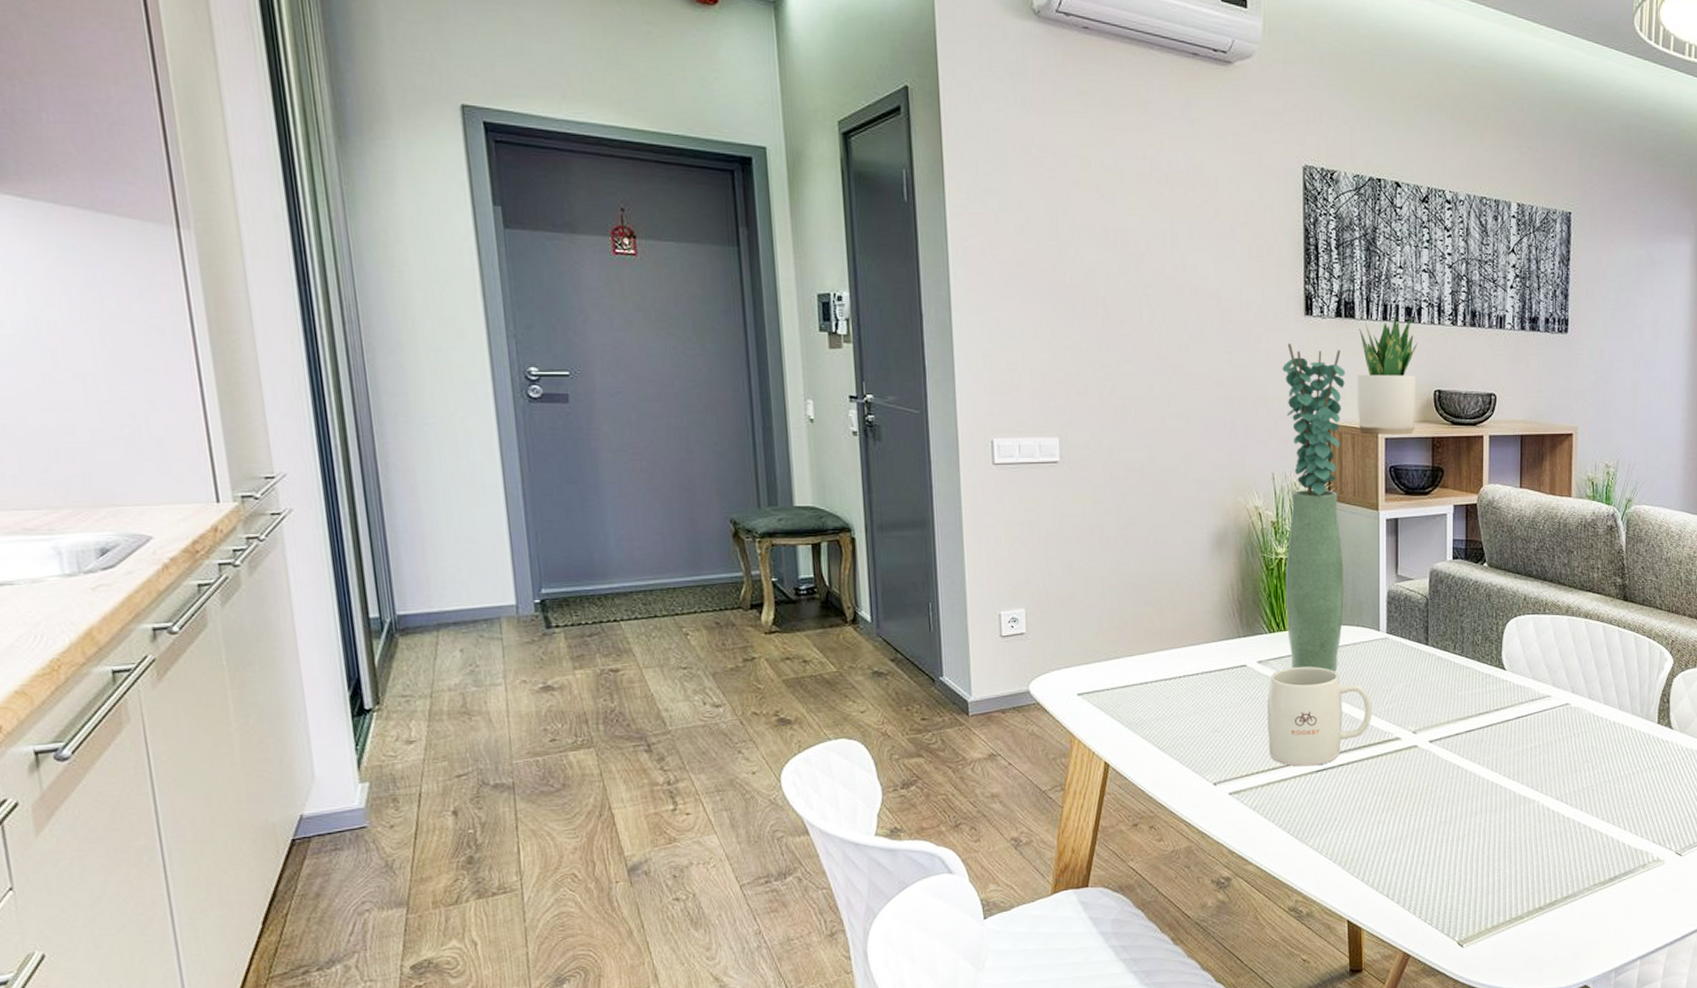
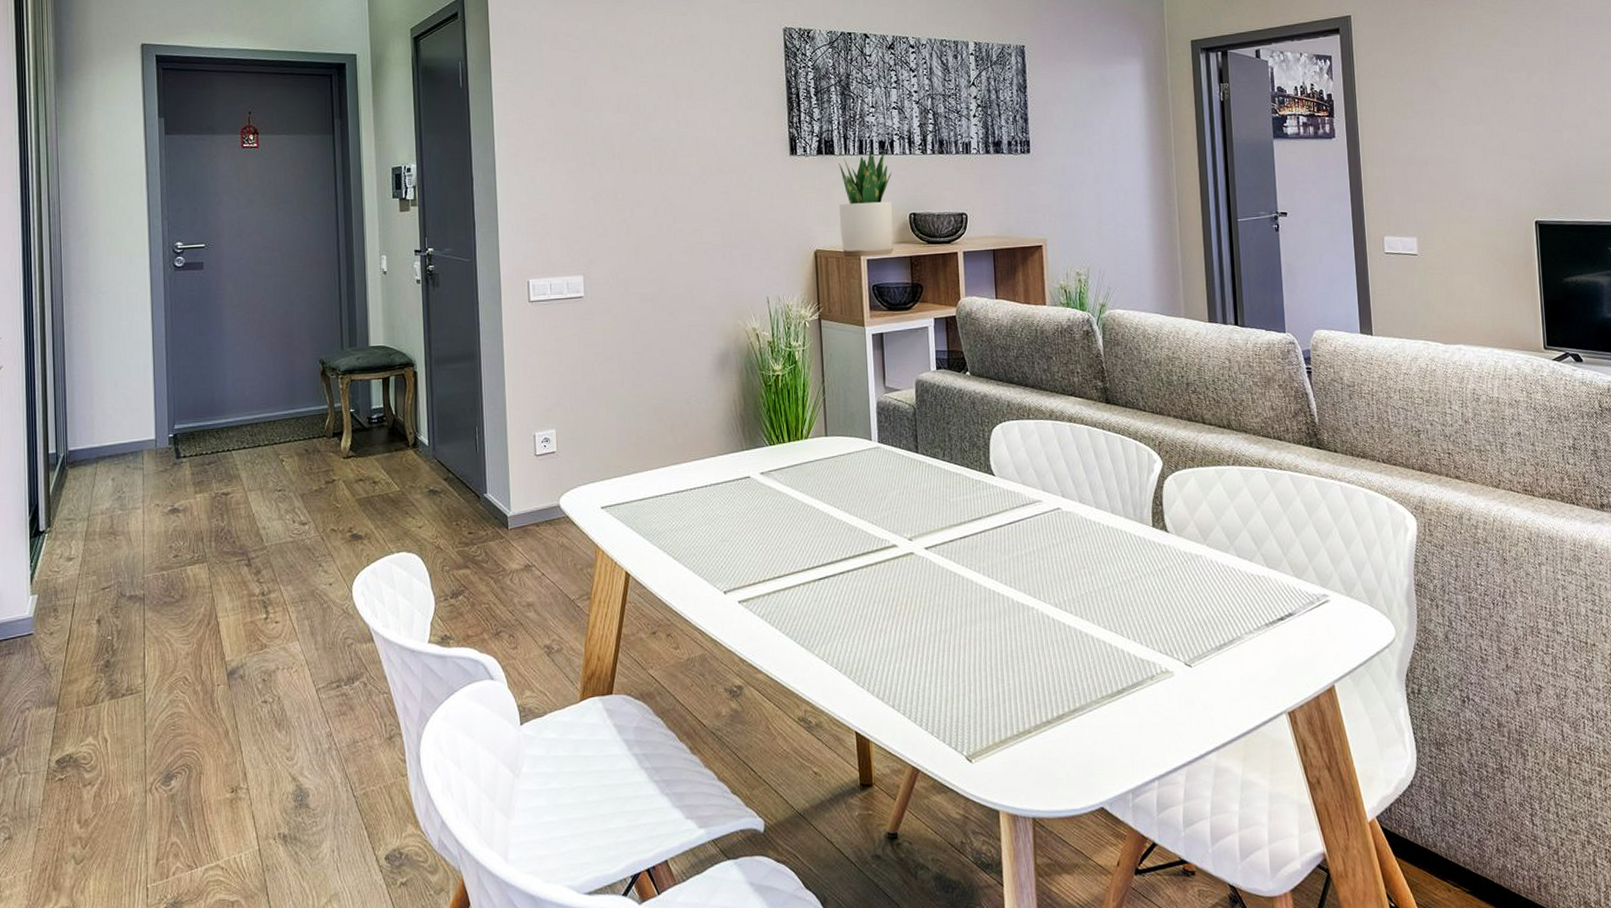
mug: present [1266,667,1372,767] -> none [770,476,869,575]
vase: present [1282,343,1346,672] -> none [772,181,837,482]

